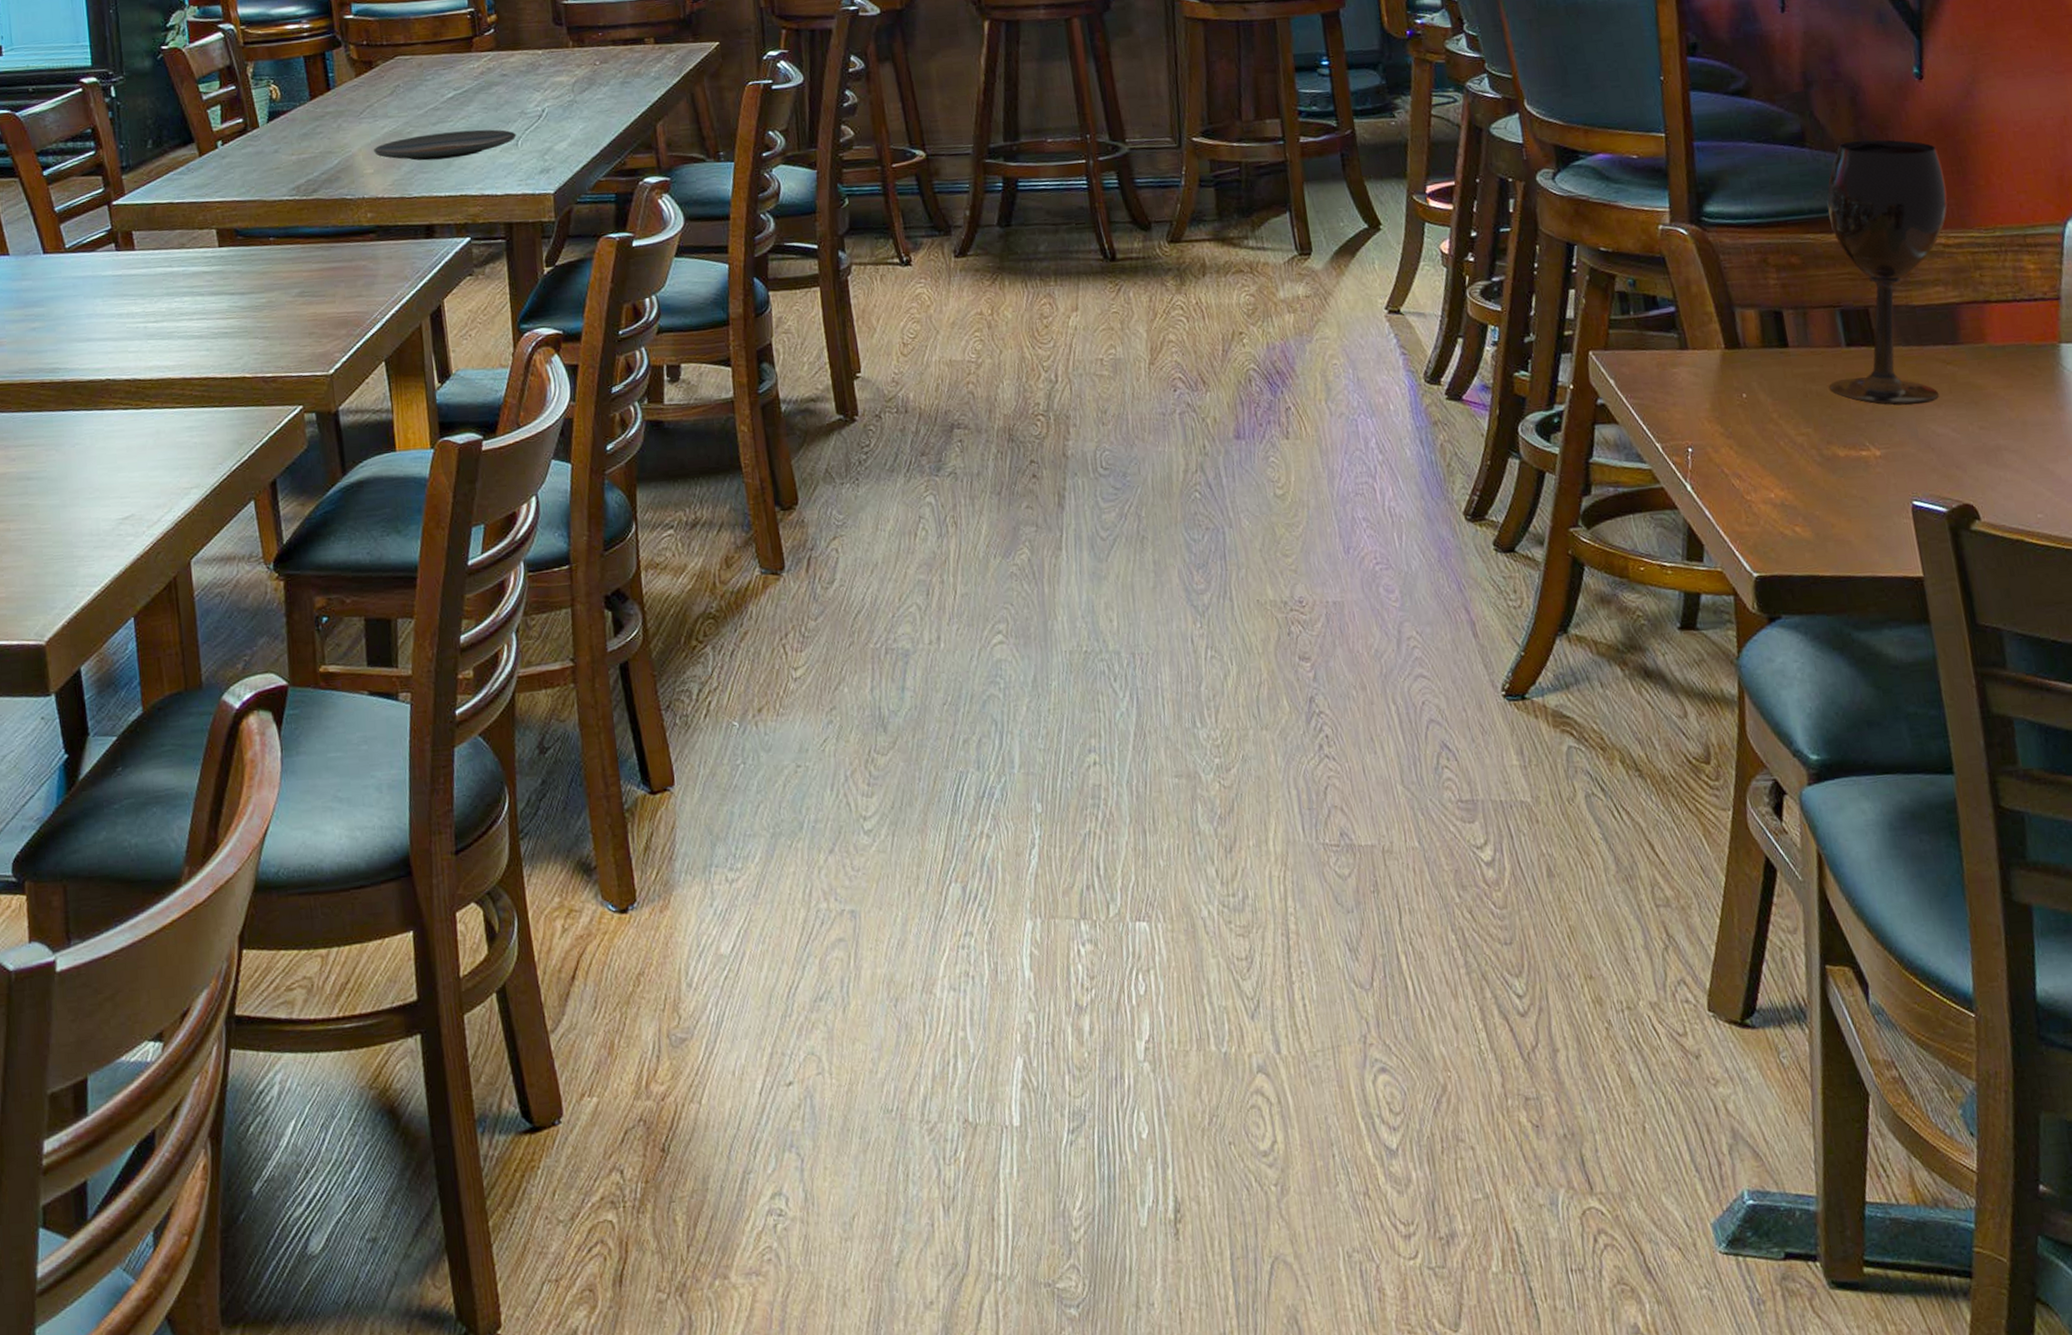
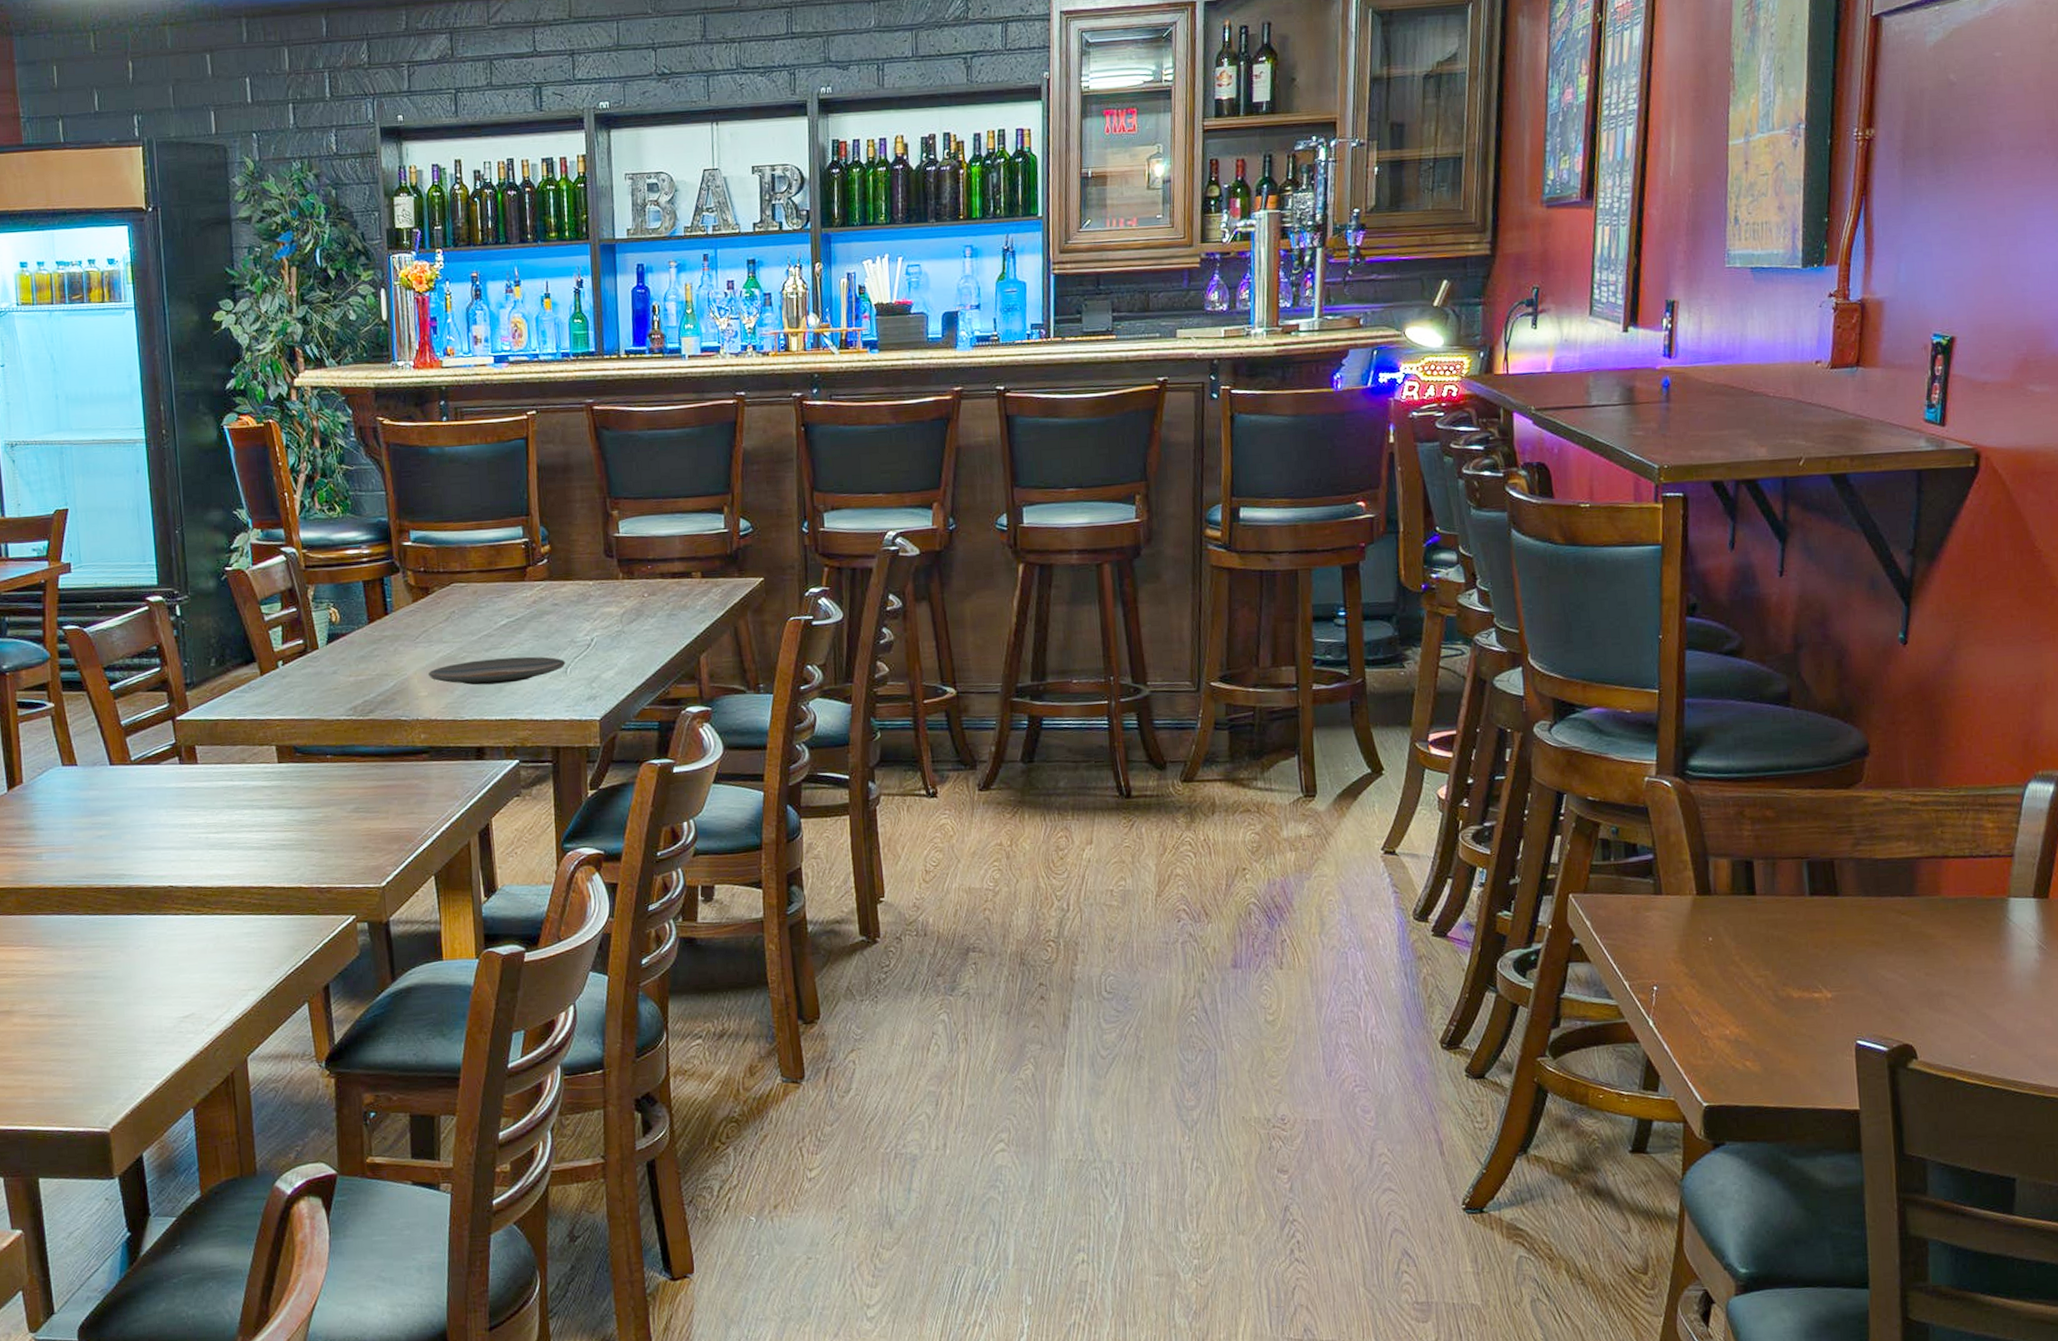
wine glass: present [1826,139,1948,405] -> none [1789,701,1919,951]

